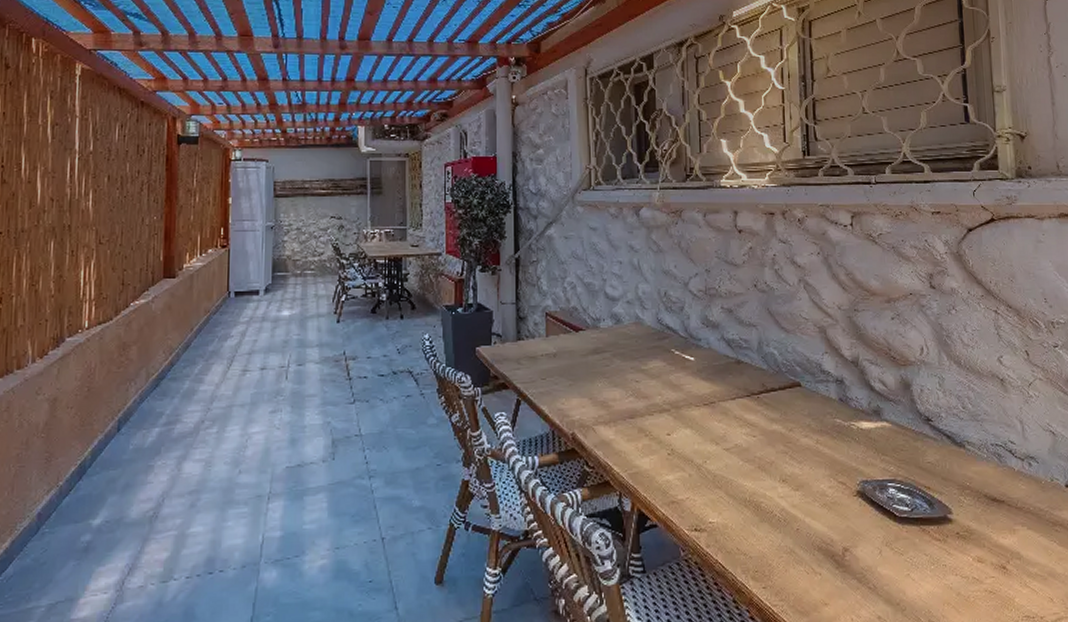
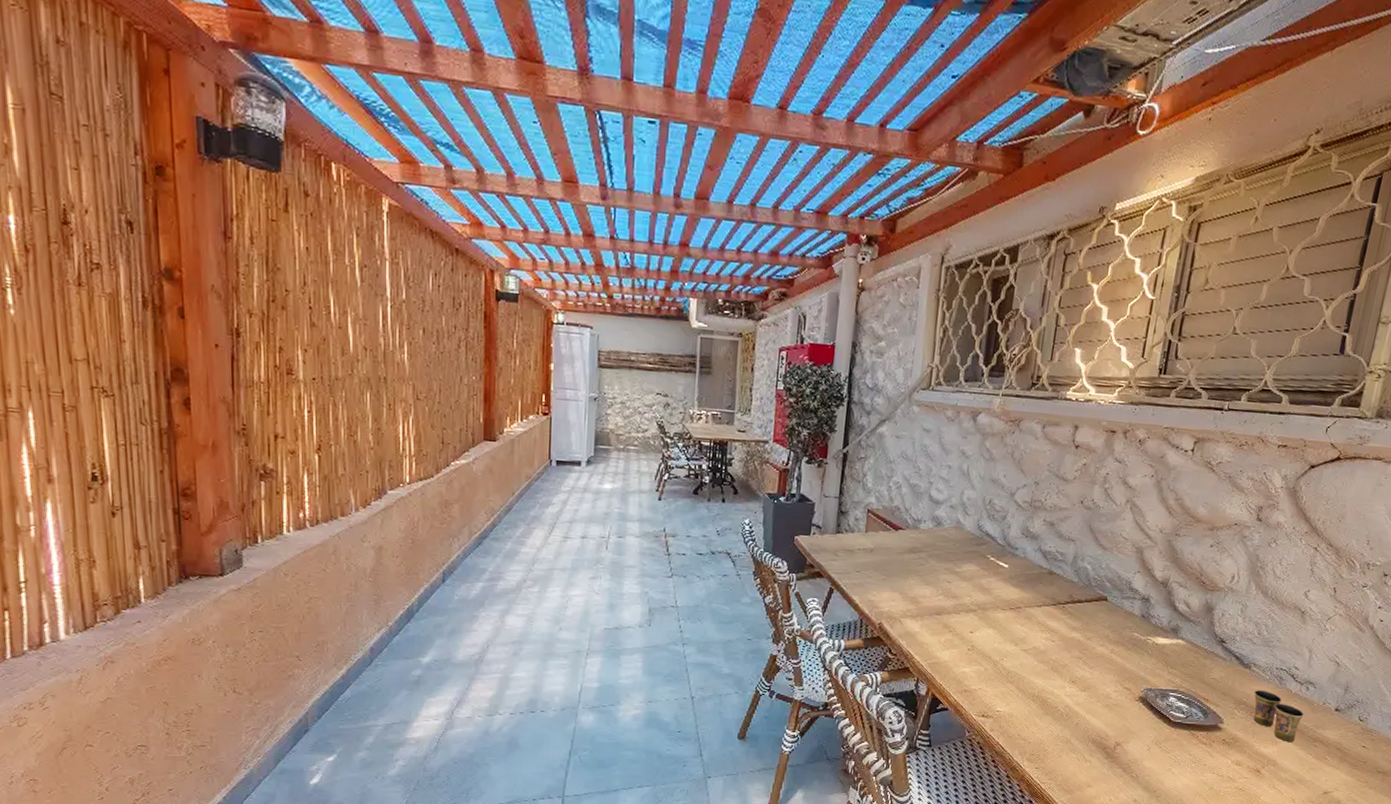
cup: none [976,471,1035,529] -> present [1253,690,1304,742]

